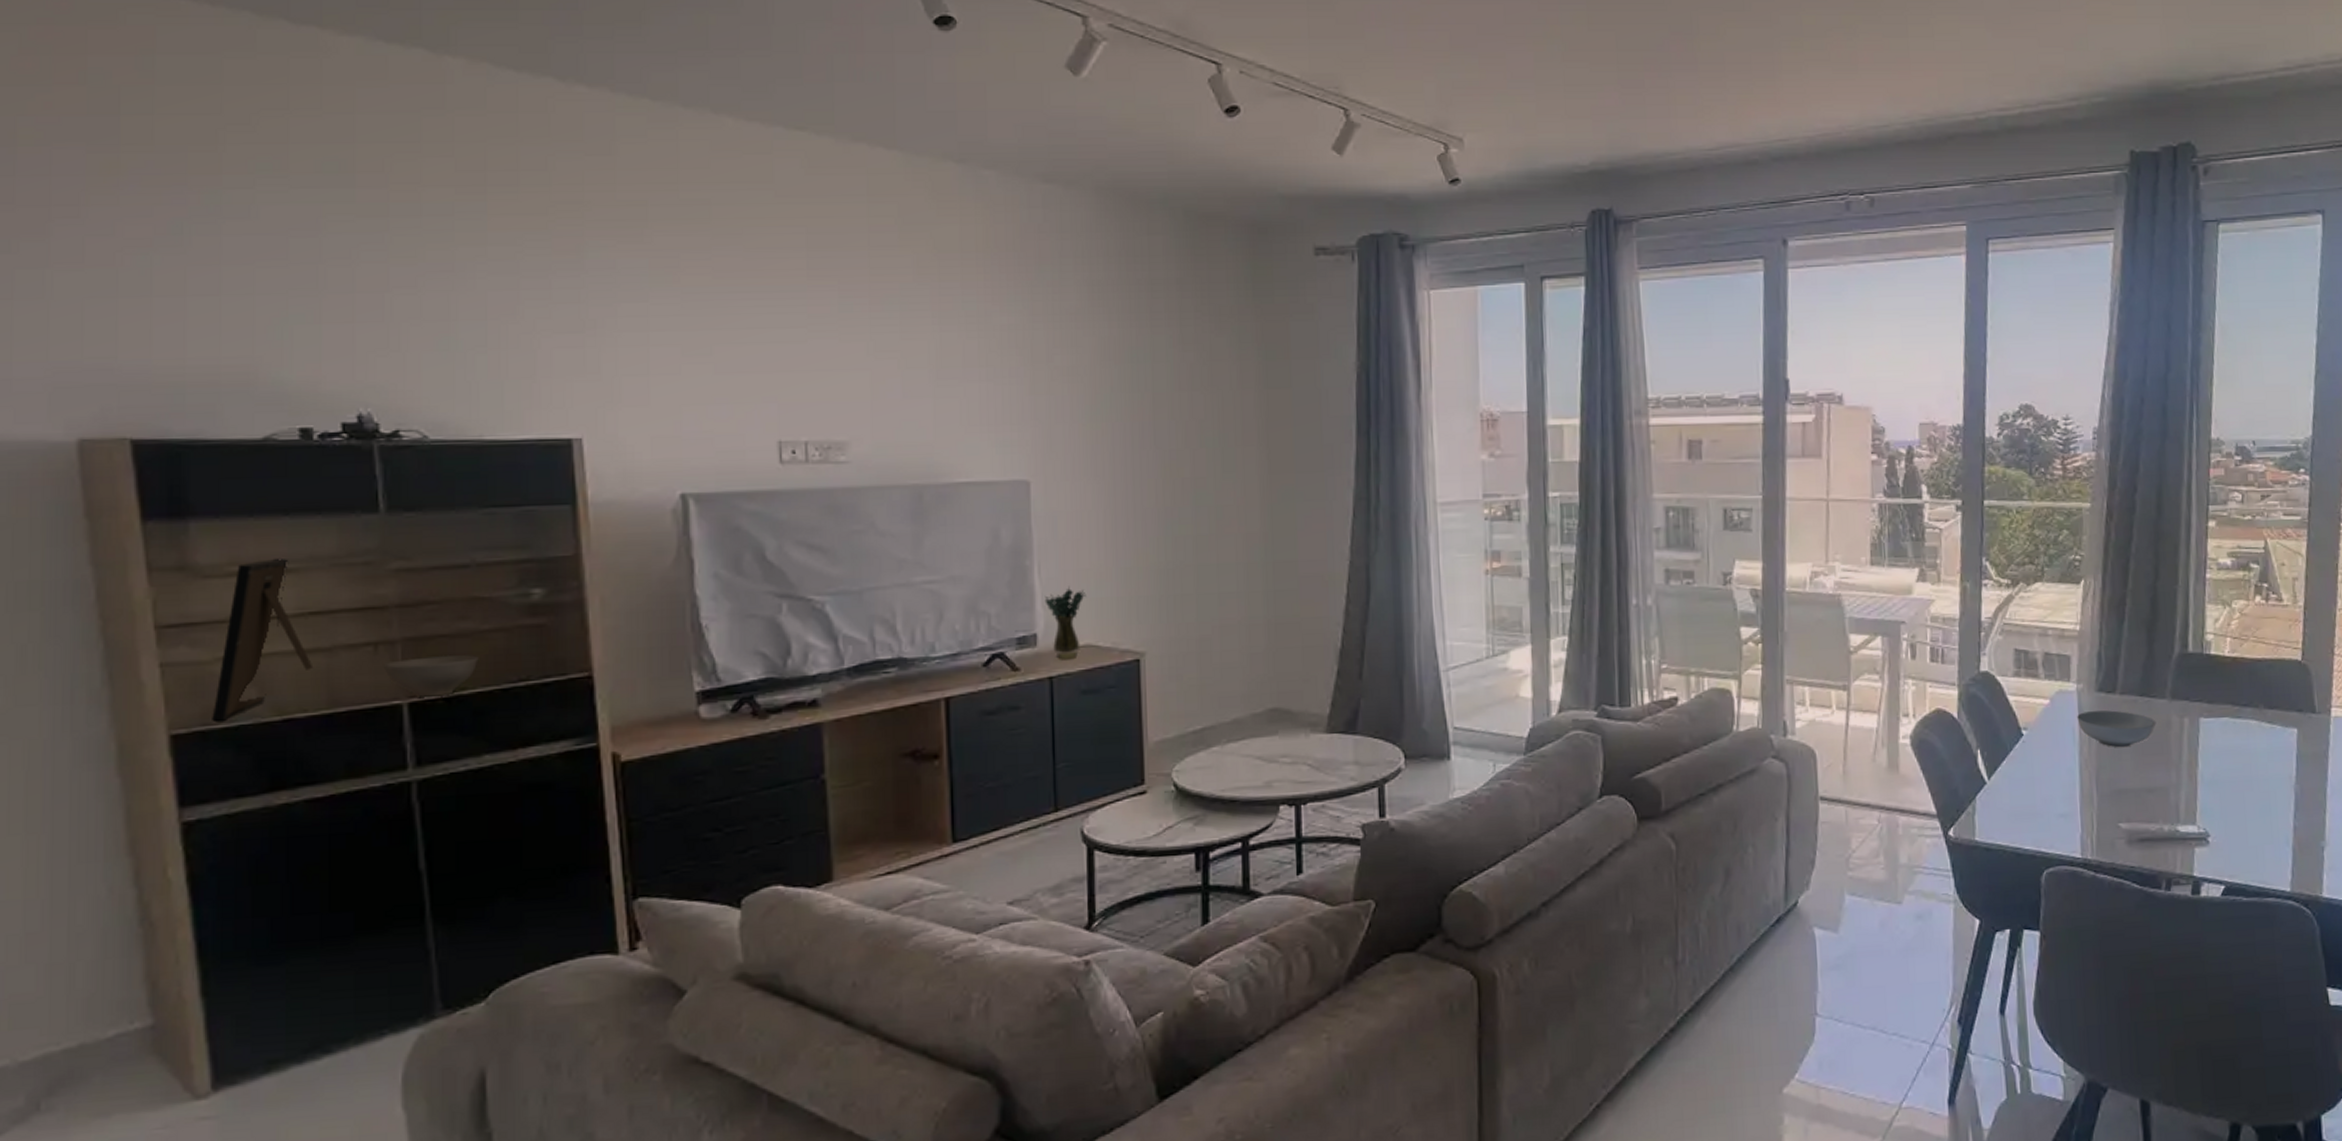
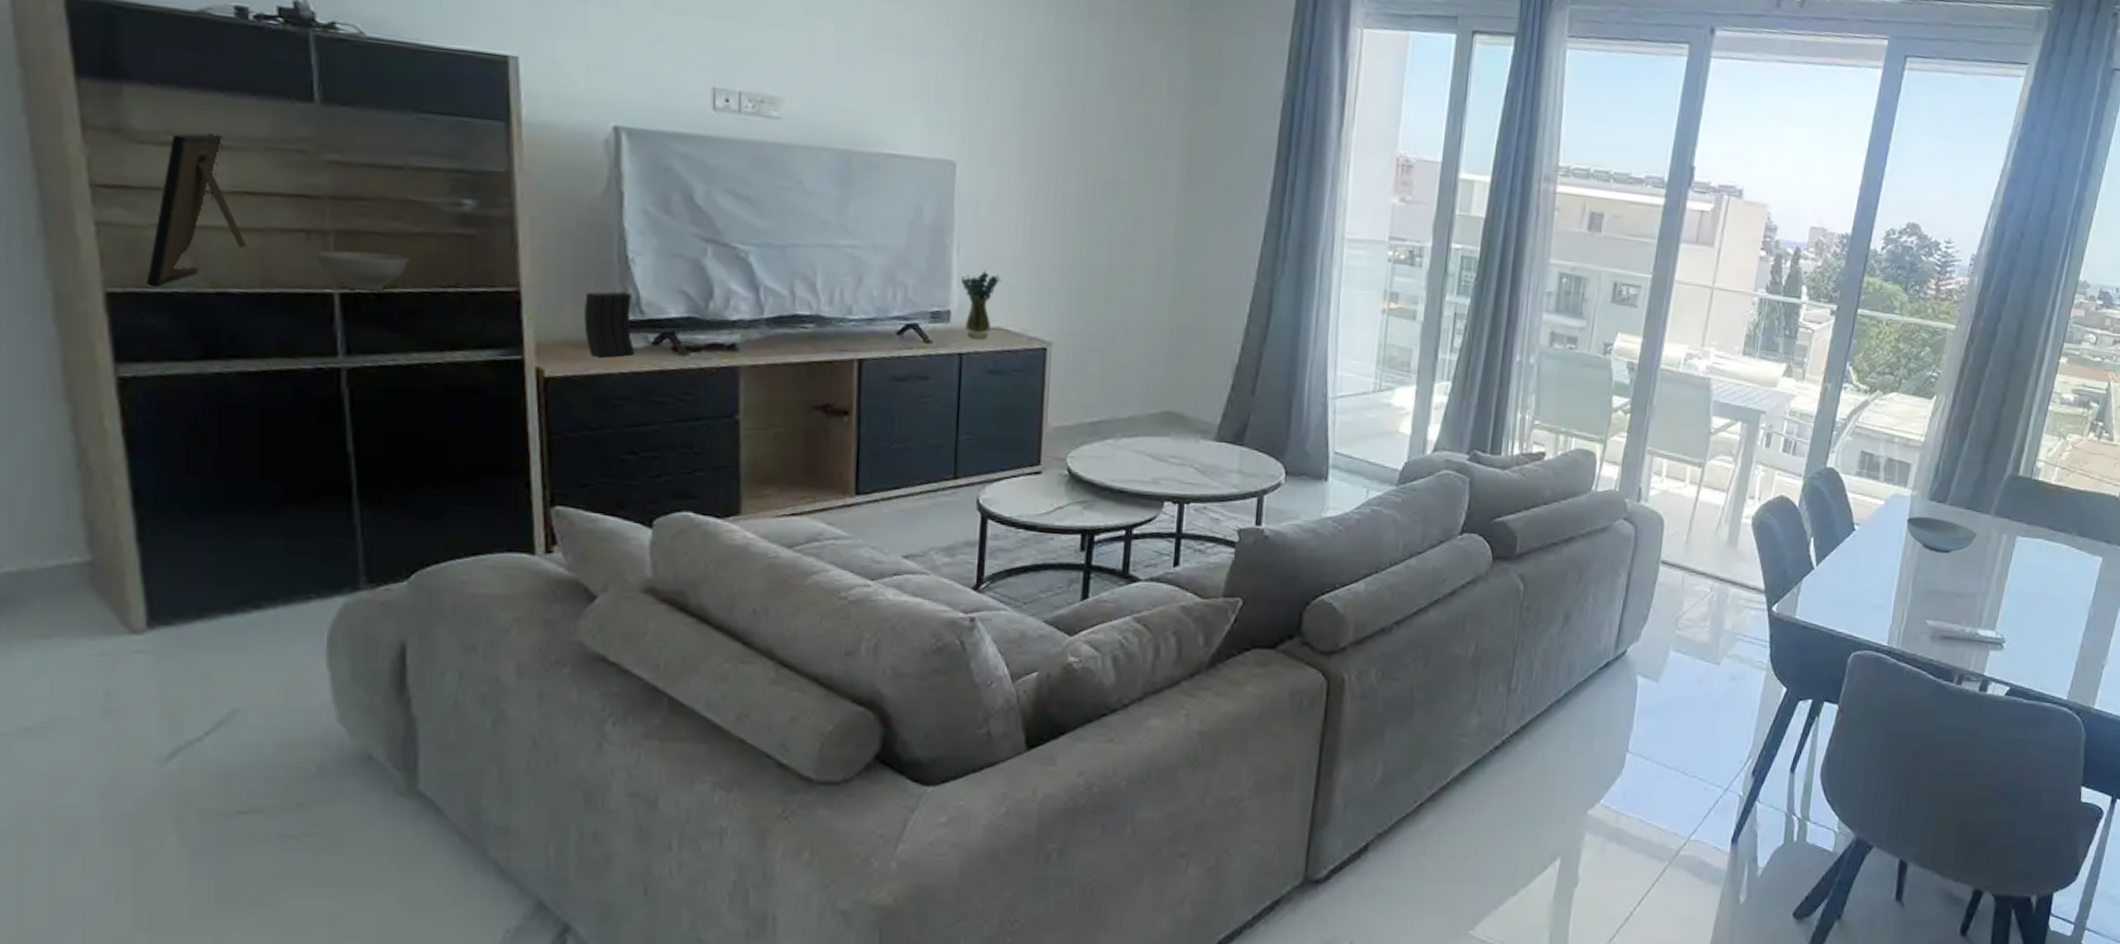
speaker: none [659,661,713,733] -> present [584,291,634,358]

